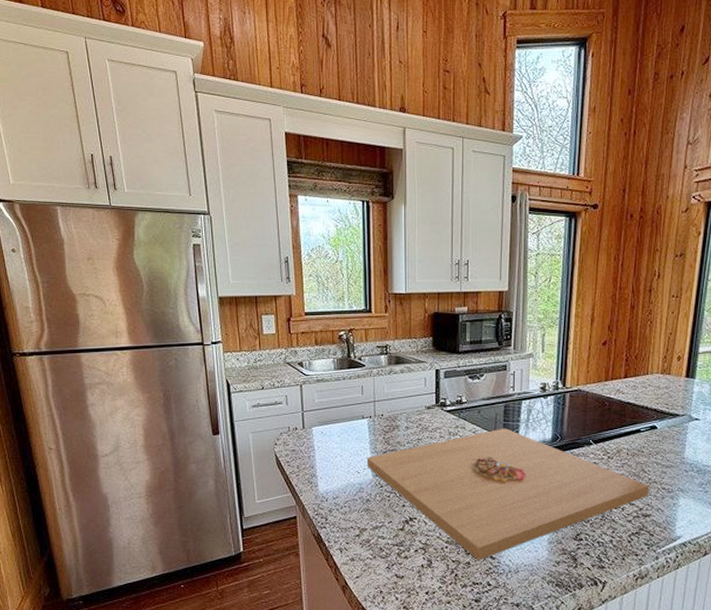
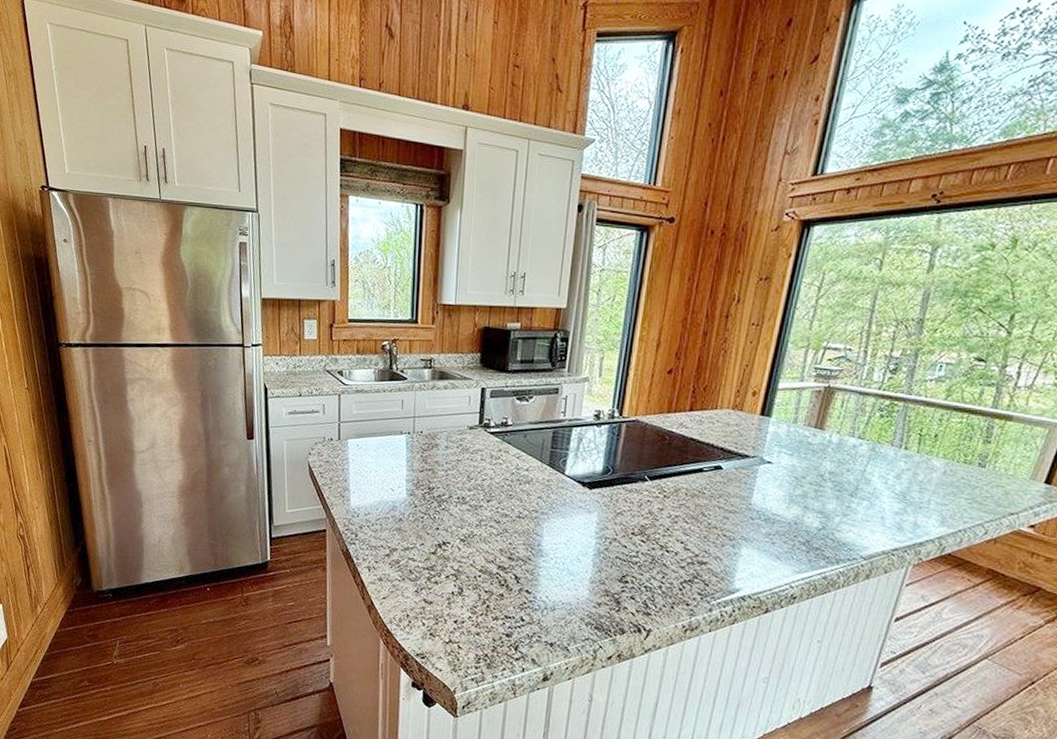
platter: present [366,428,649,560] -> none [401,455,708,593]

